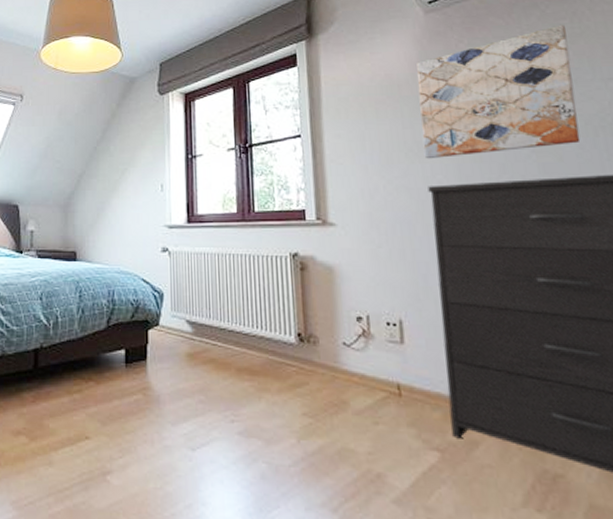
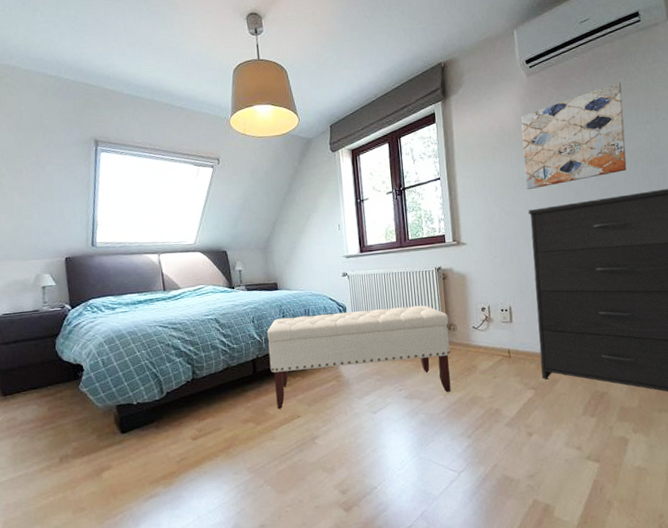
bench: none [56,298,309,436] -> present [267,305,451,409]

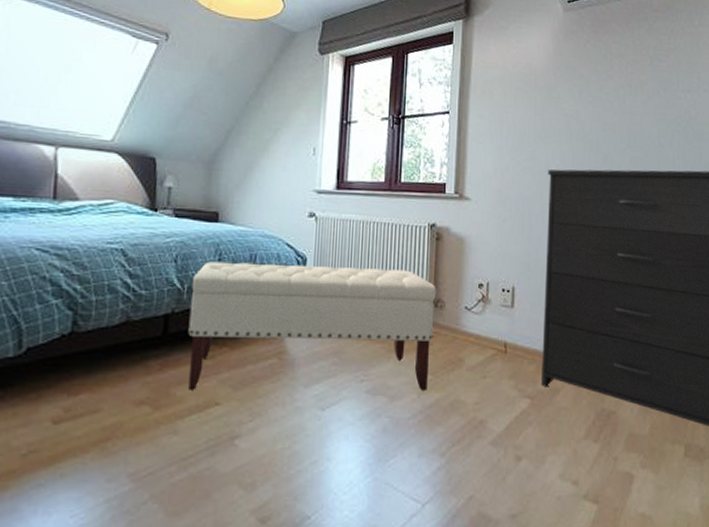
wall art: present [521,82,627,190] -> none [548,39,664,146]

